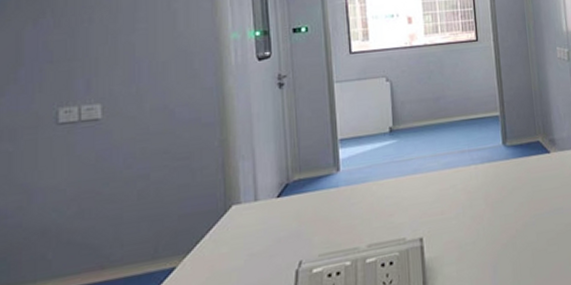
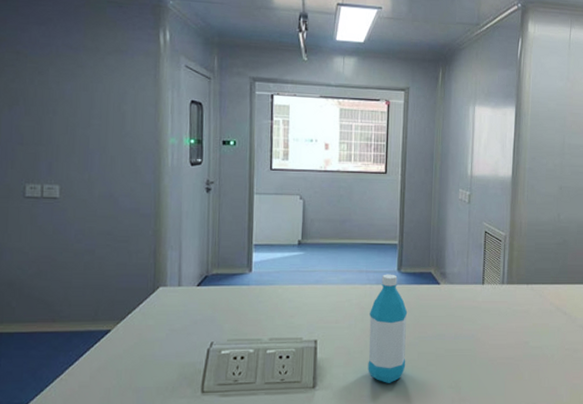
water bottle: none [478,149,525,274] -> present [368,274,408,383]

